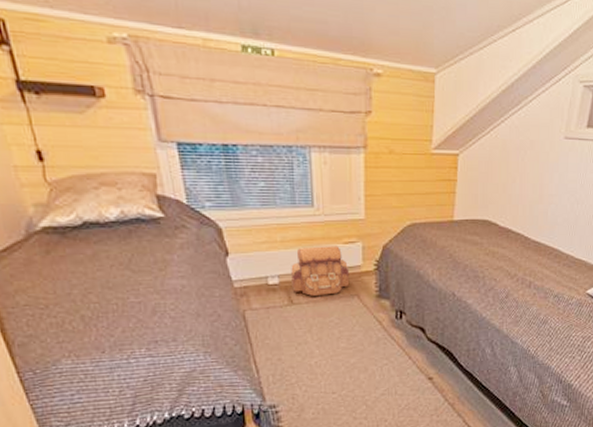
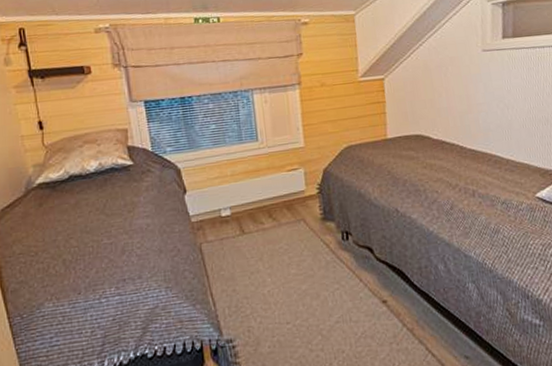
backpack: present [291,246,350,296] -> none [241,174,296,224]

